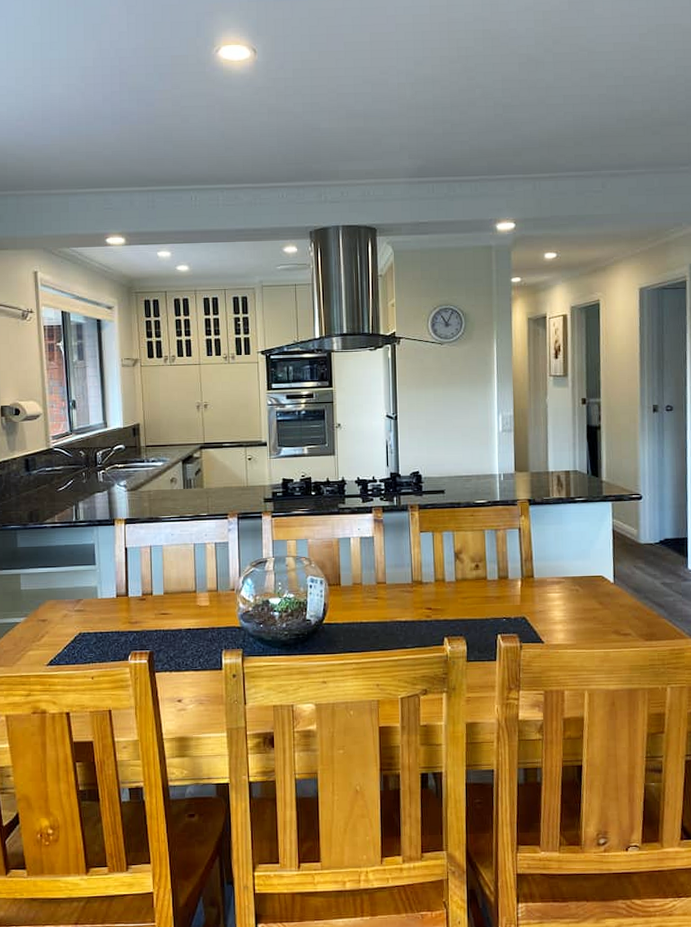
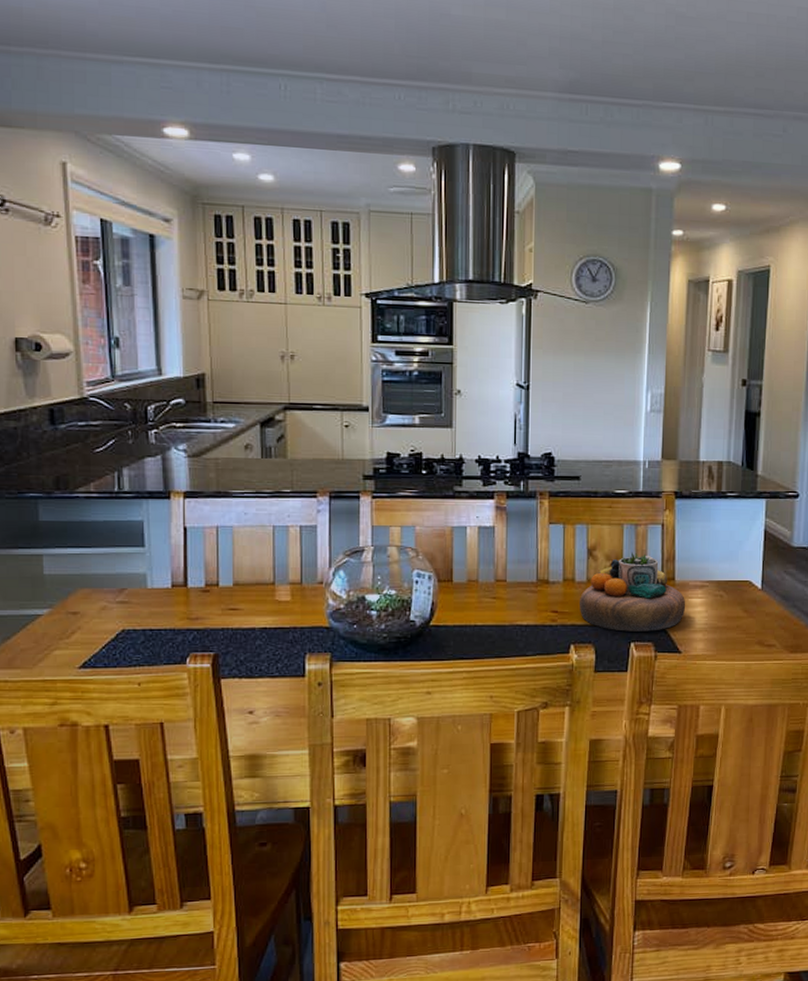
decorative bowl: none [450,554,546,625] -> present [580,552,686,632]

